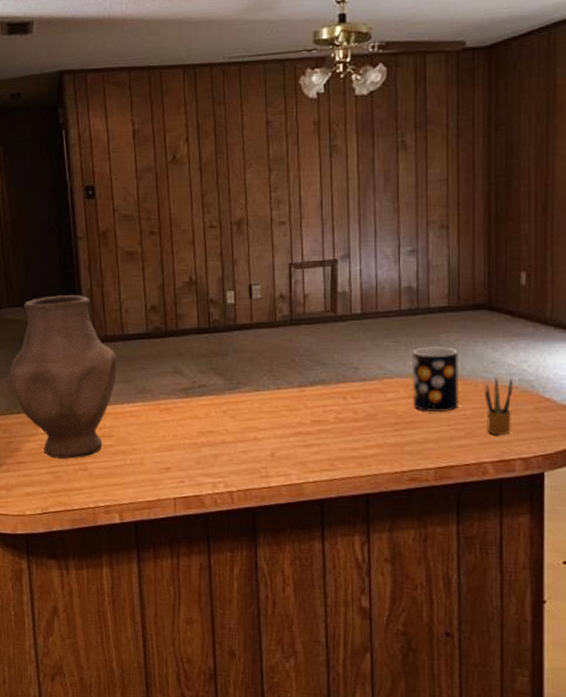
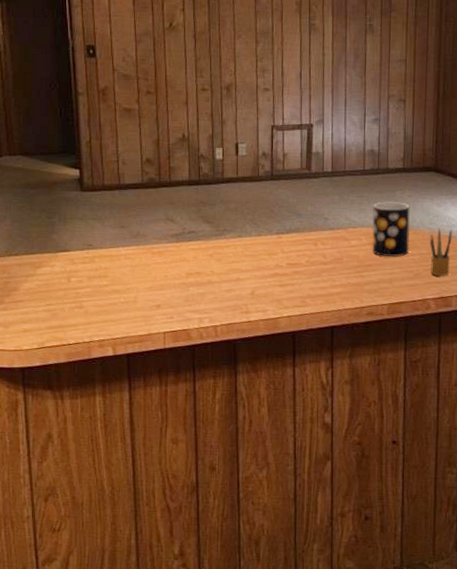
vase: present [10,295,118,459] -> none [9,146,114,298]

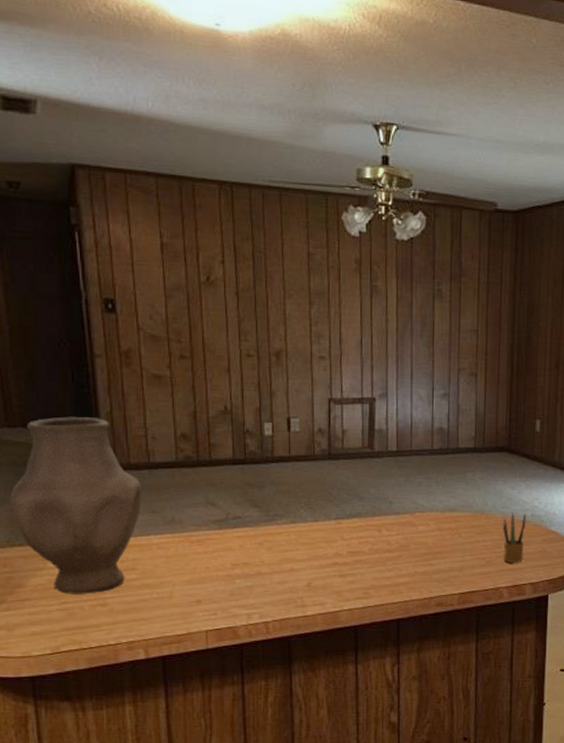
vase: none [9,146,114,298] -> present [10,417,143,594]
mug: present [372,201,410,258] -> none [441,484,482,544]

